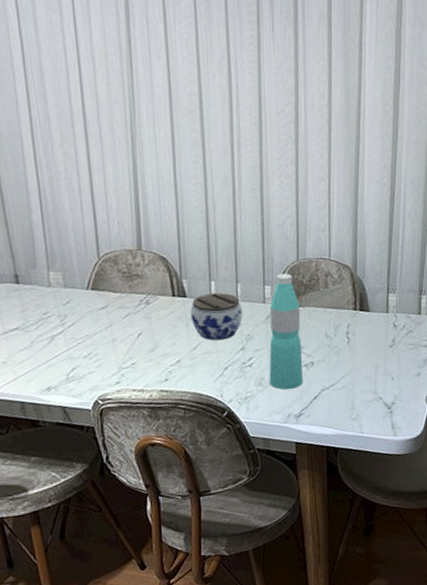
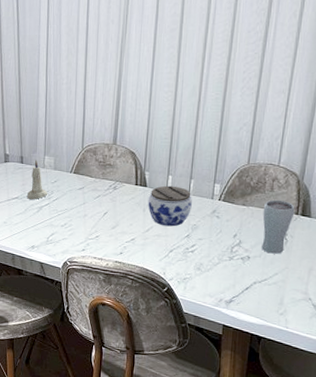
candle: none [31,277,61,329] -> present [27,160,48,199]
water bottle: present [269,273,303,390] -> none [207,175,245,277]
drinking glass: none [320,296,353,356] -> present [262,199,295,254]

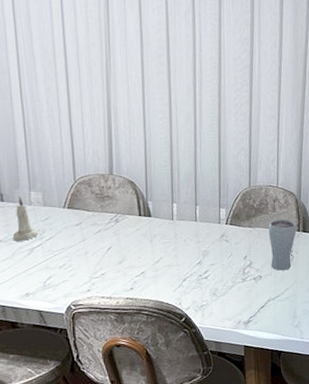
jar: present [148,185,192,227] -> none [154,213,200,256]

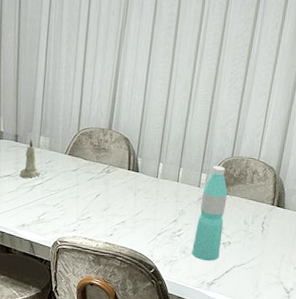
water bottle: none [222,198,252,299] -> present [192,165,228,261]
drinking glass: present [268,219,297,271] -> none [241,190,272,241]

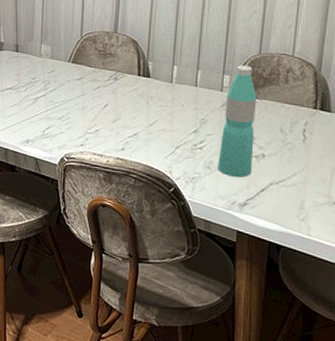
candle: present [20,139,42,178] -> none [22,48,45,90]

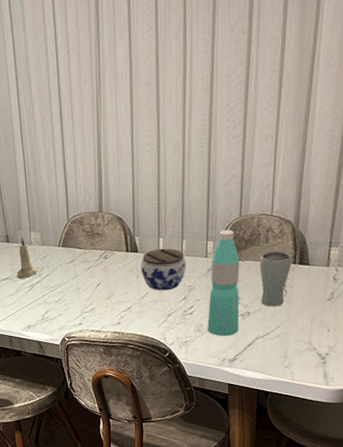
candle: none [22,48,45,90] -> present [17,237,38,279]
jar: none [151,76,200,121] -> present [140,248,186,291]
drinking glass: none [277,92,313,152] -> present [259,250,292,307]

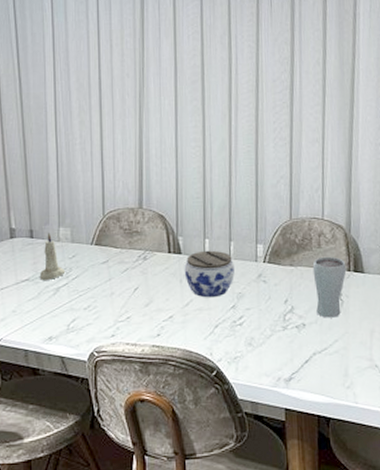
water bottle: present [207,229,240,336] -> none [259,232,294,351]

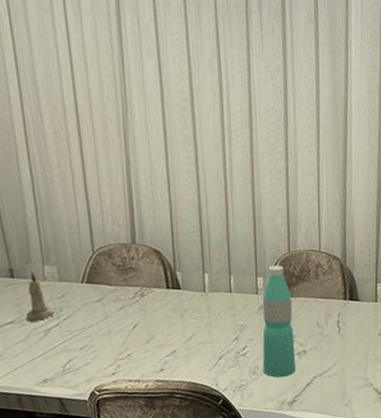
jar: present [184,250,234,298] -> none [184,284,236,332]
water bottle: none [259,232,294,351] -> present [262,265,296,378]
drinking glass: present [312,256,347,318] -> none [311,286,343,344]

